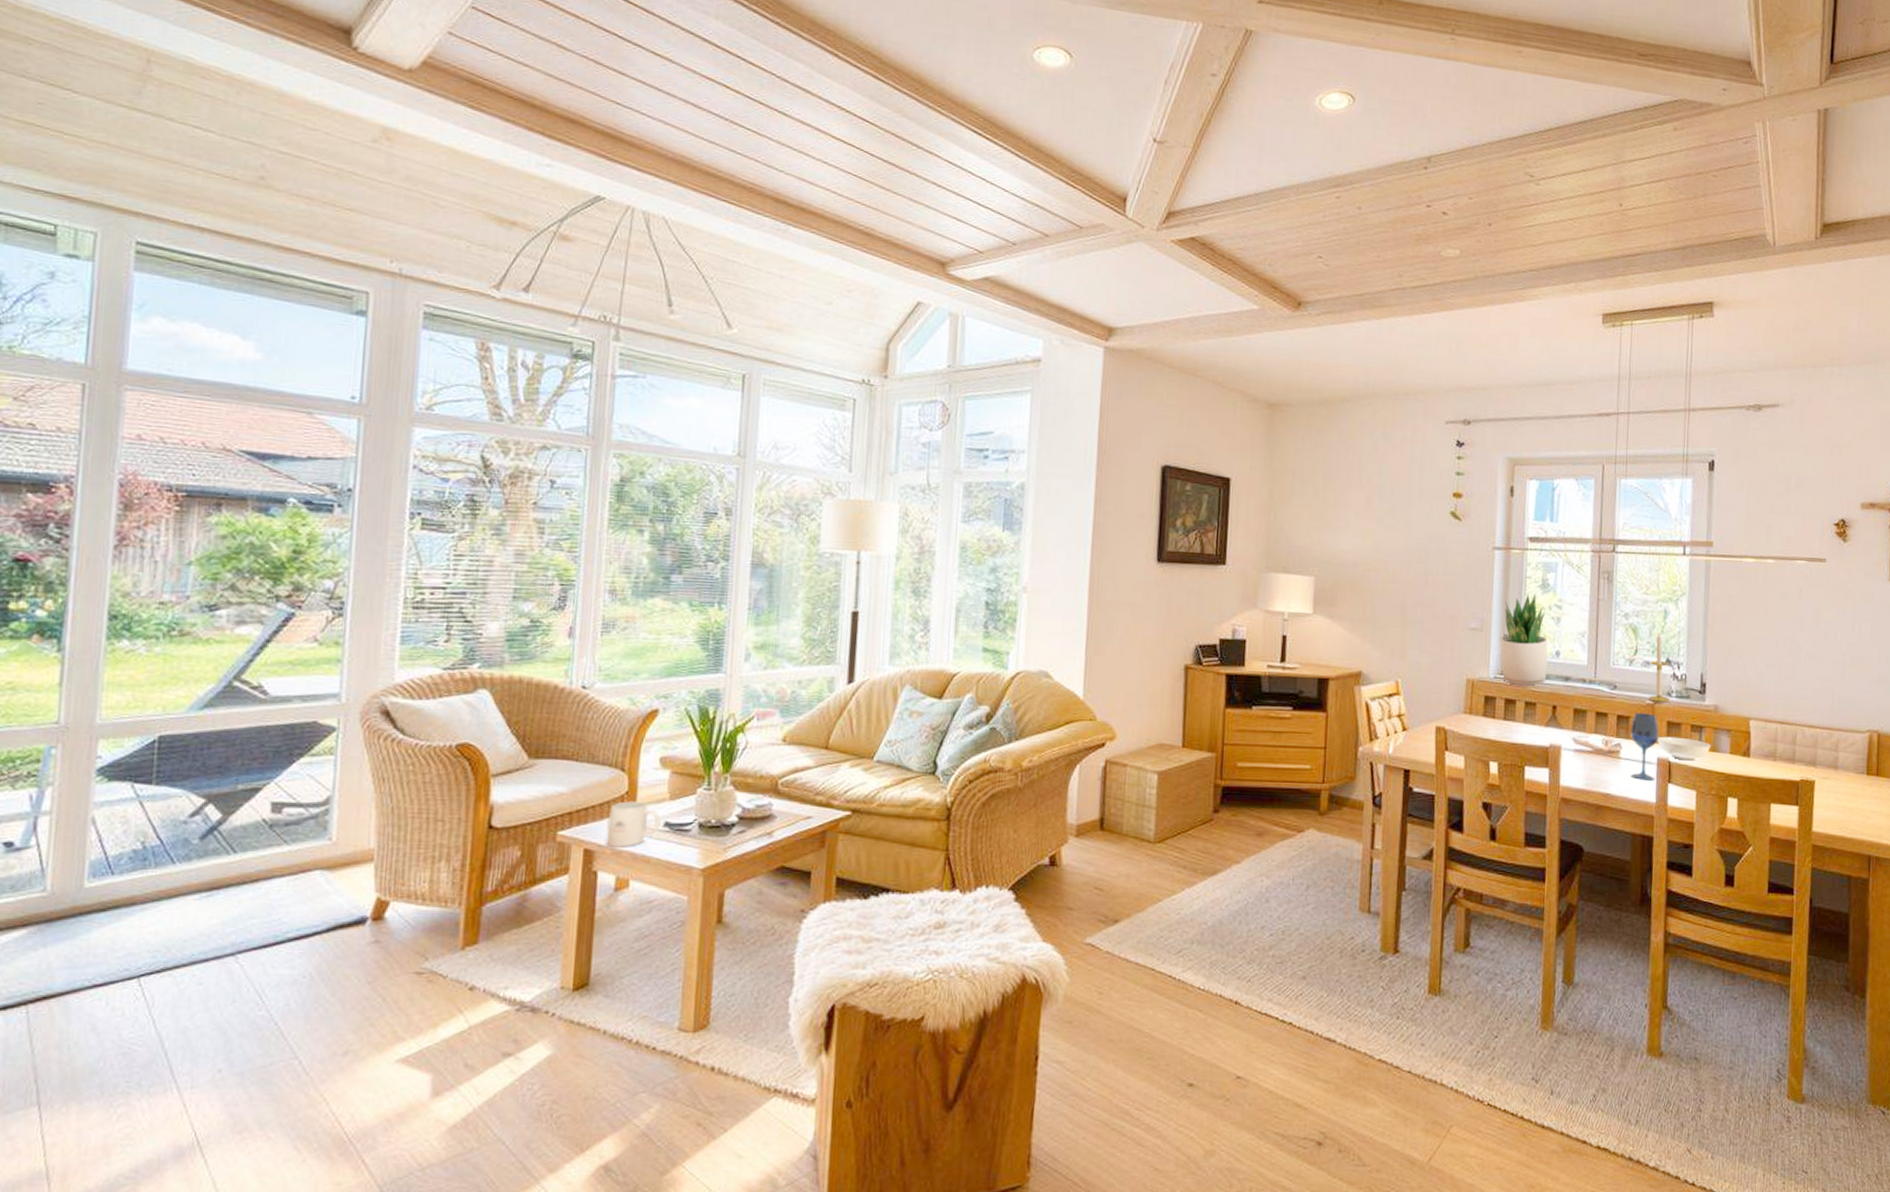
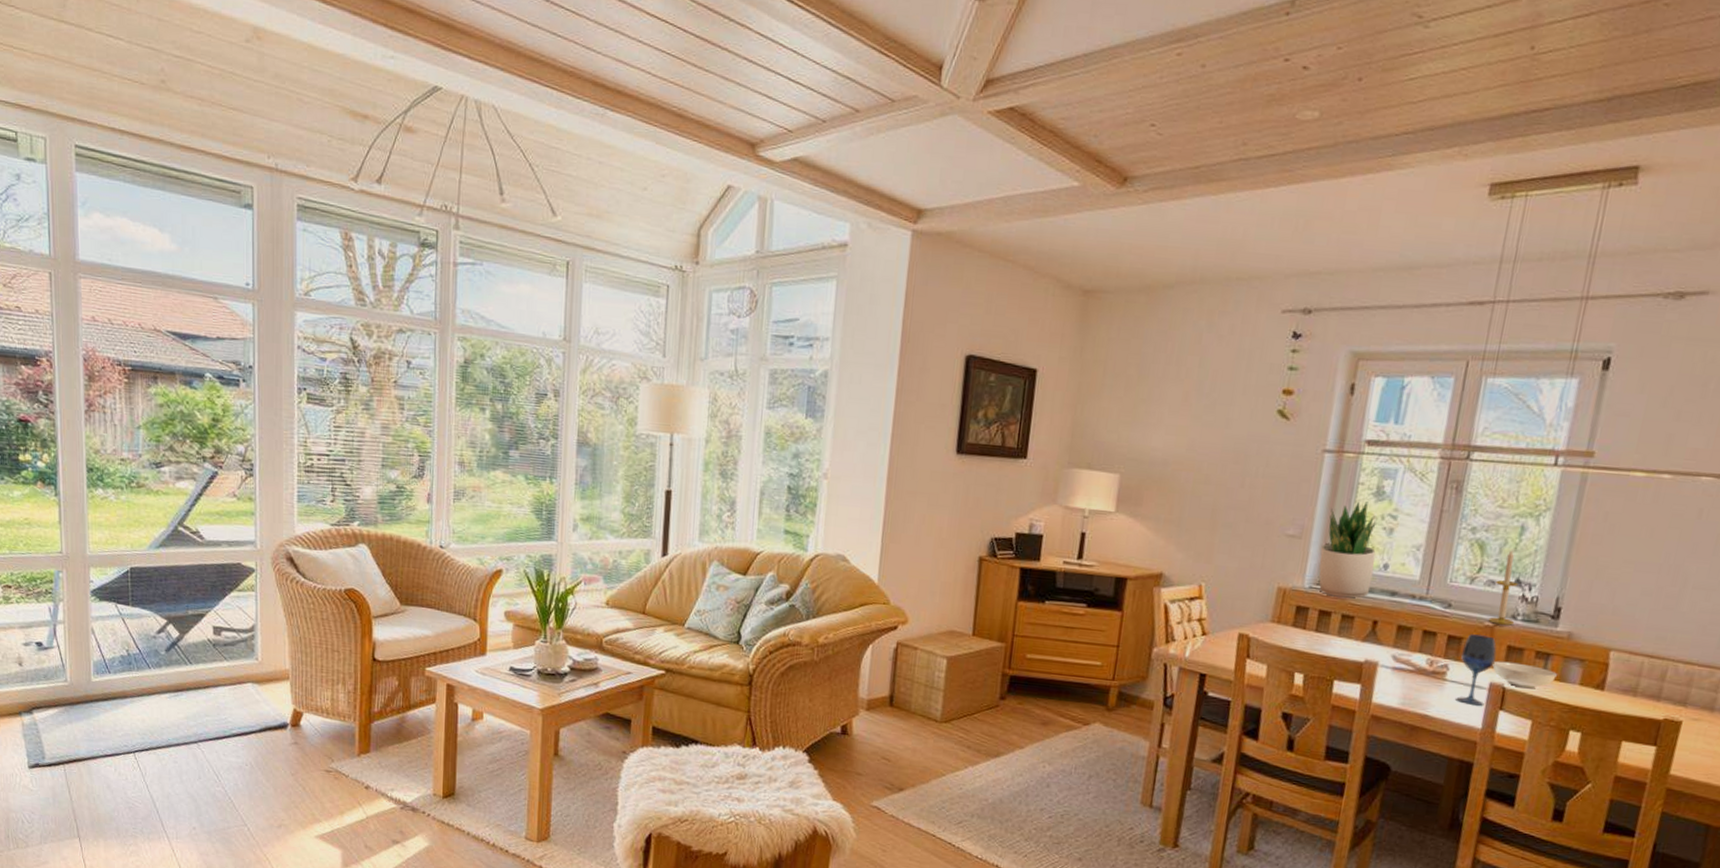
mug: present [606,801,660,849] -> none [464,646,506,686]

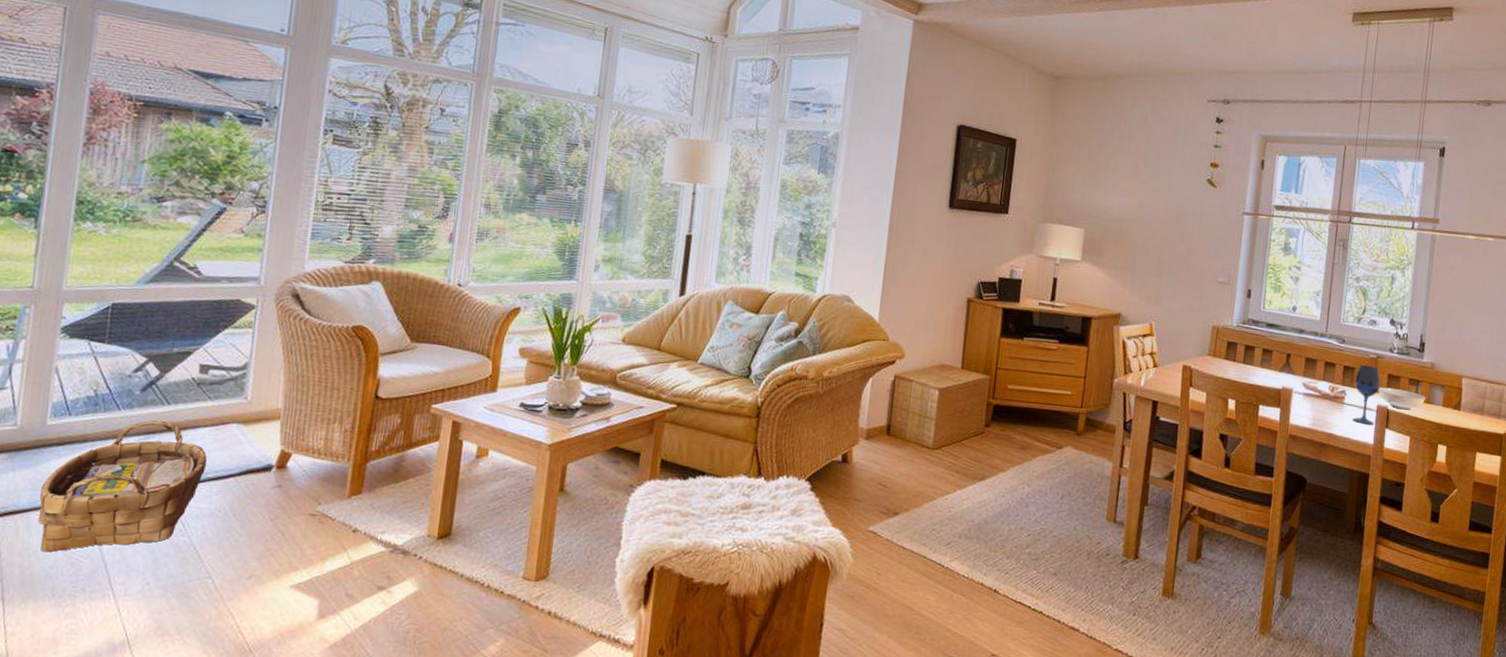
woven basket: none [95,678,230,797] -> present [37,420,207,553]
planter: present [1319,501,1377,599] -> none [1244,255,1286,336]
candle: present [1488,550,1518,626] -> none [1373,296,1393,358]

